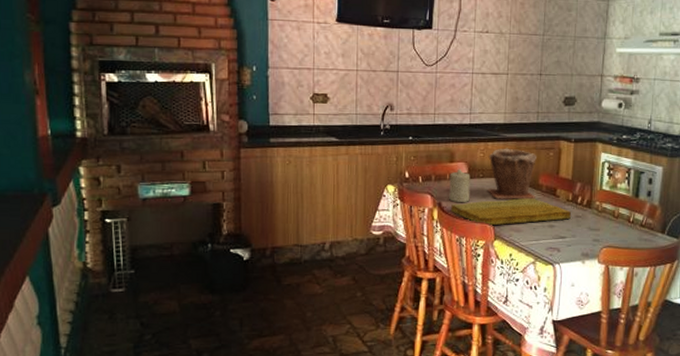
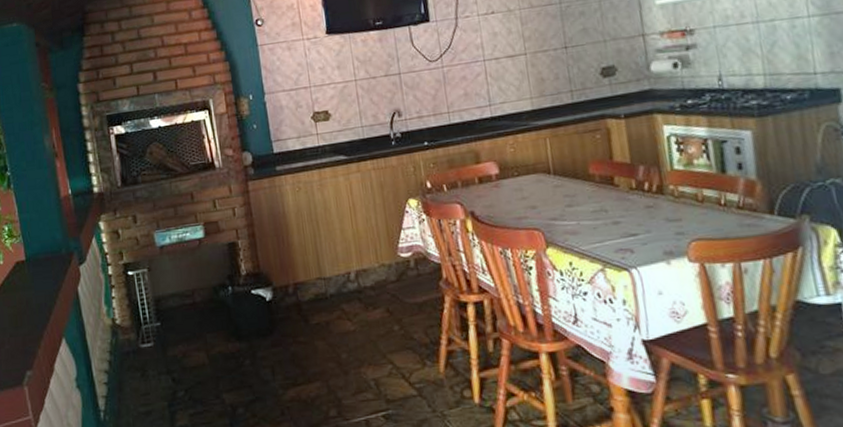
candle: present [449,169,471,203] -> none [478,169,508,209]
cutting board: present [451,198,572,226] -> none [486,192,640,232]
plant pot: present [487,148,537,200] -> none [520,137,590,199]

